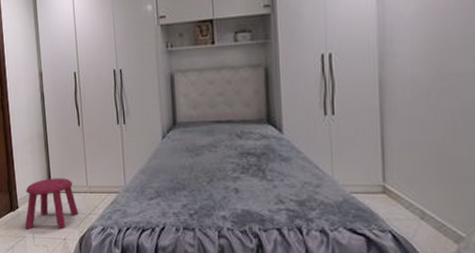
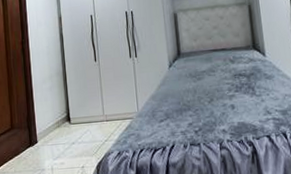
stool: present [25,178,78,230] -> none [44,109,96,163]

